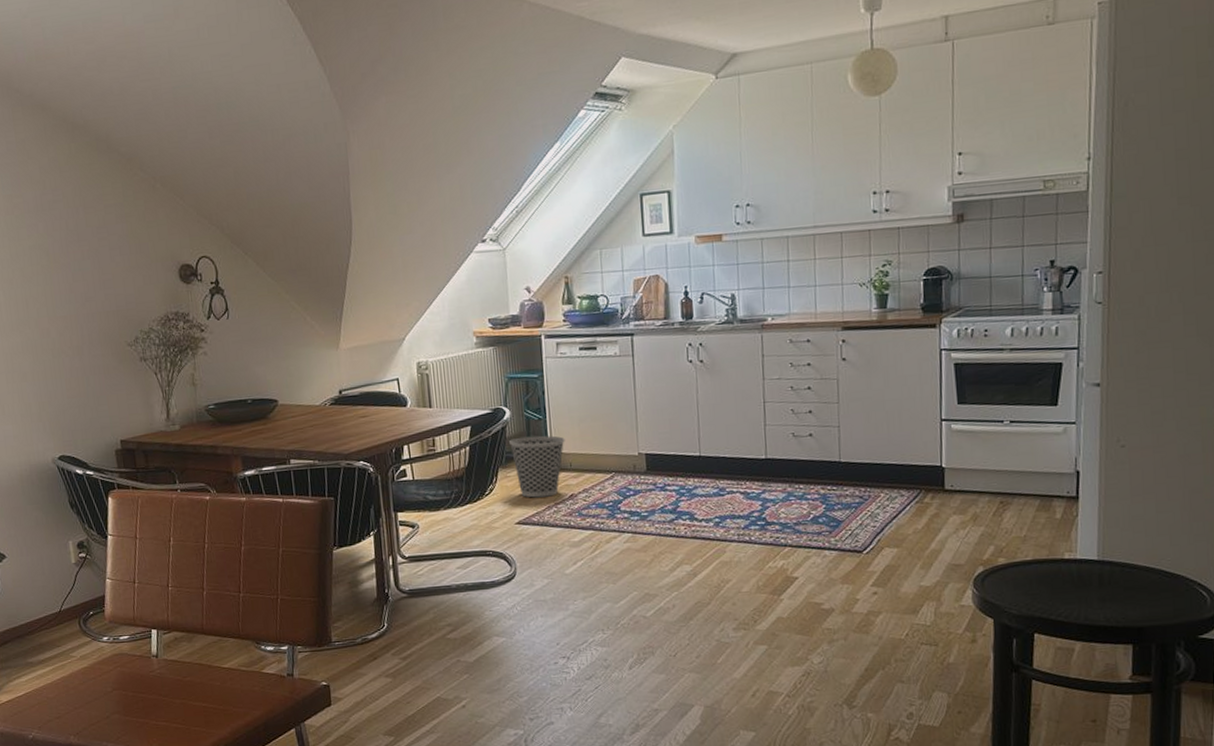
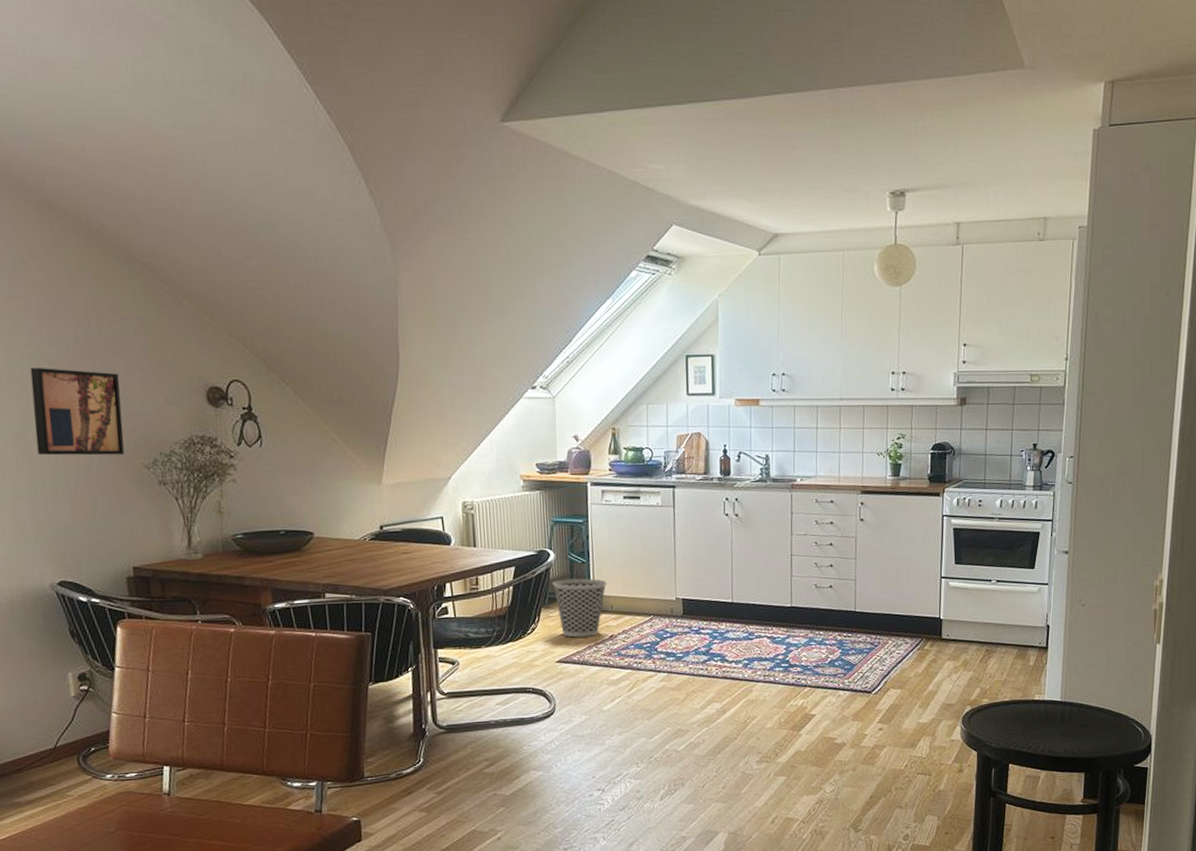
wall art: none [30,258,110,339] -> present [30,368,124,456]

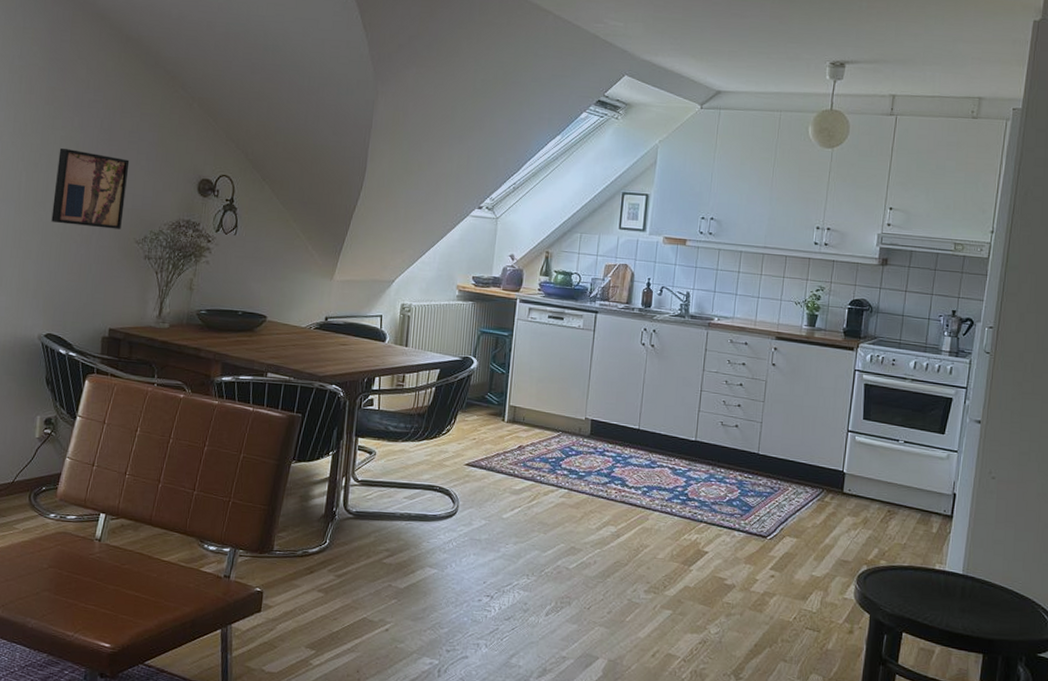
wastebasket: present [553,578,607,638] -> none [472,386,523,445]

